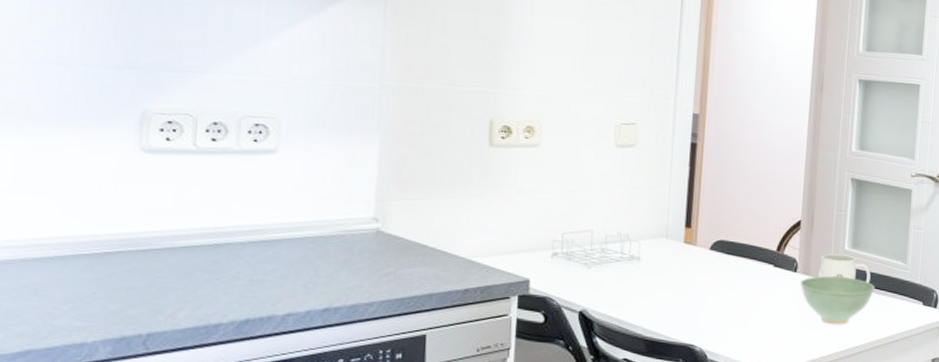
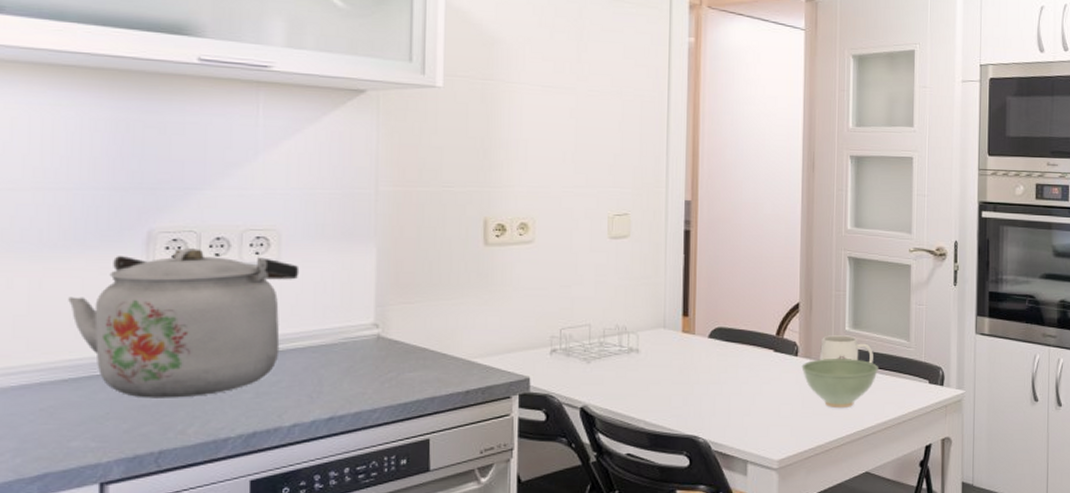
kettle: none [56,130,299,282] -> present [68,247,300,398]

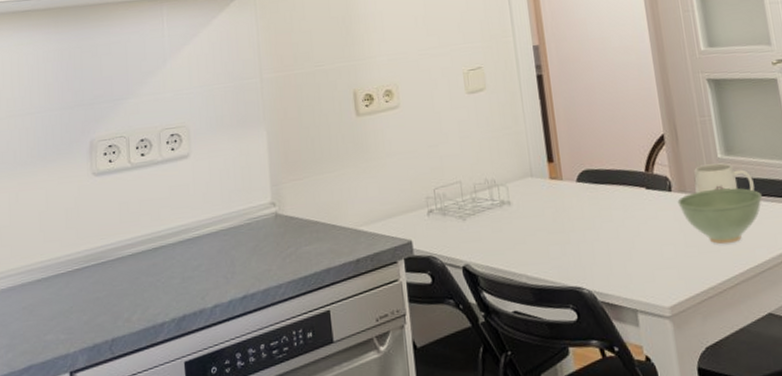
kettle: present [68,247,300,398] -> none [37,151,207,291]

